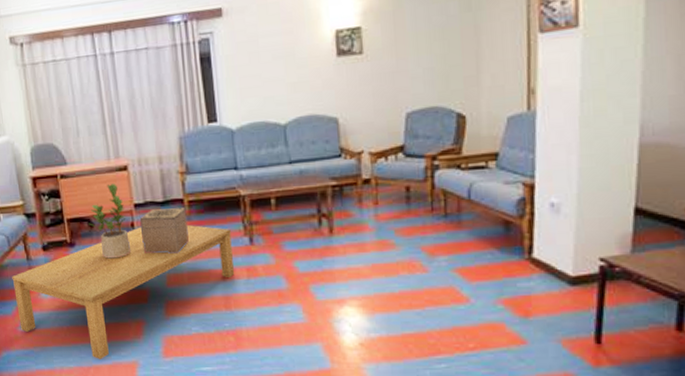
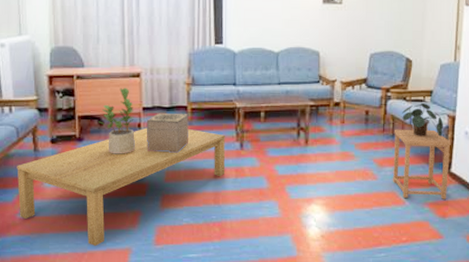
side table: none [448,203,531,295] -> present [393,129,451,199]
potted plant: none [456,170,519,214] -> present [402,103,444,137]

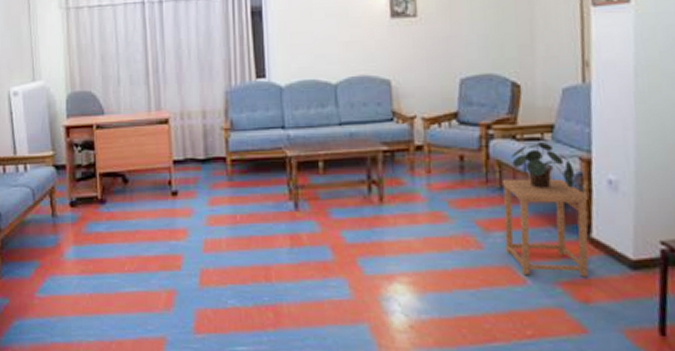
coffee table: present [17,127,225,246] -> none [33,185,276,333]
potted plant: present [99,88,136,154] -> none [123,137,167,219]
decorative box: present [146,113,189,153] -> none [178,167,229,216]

